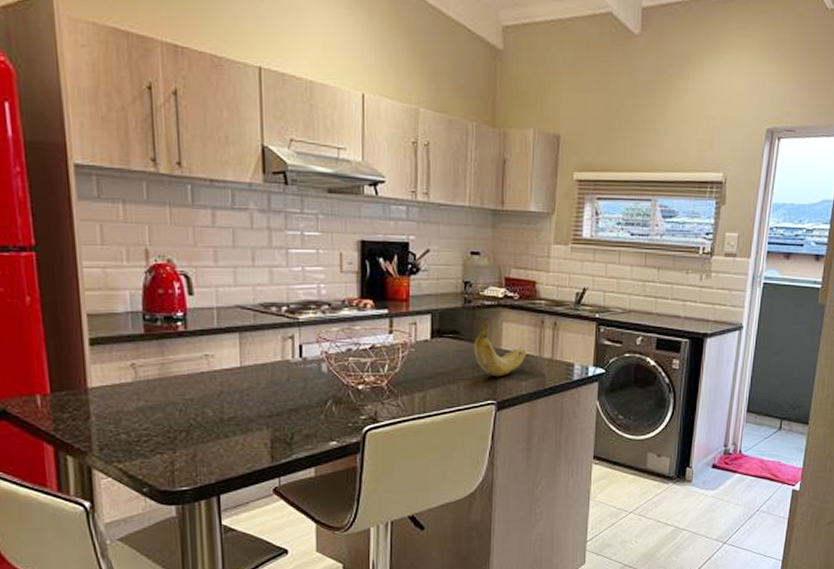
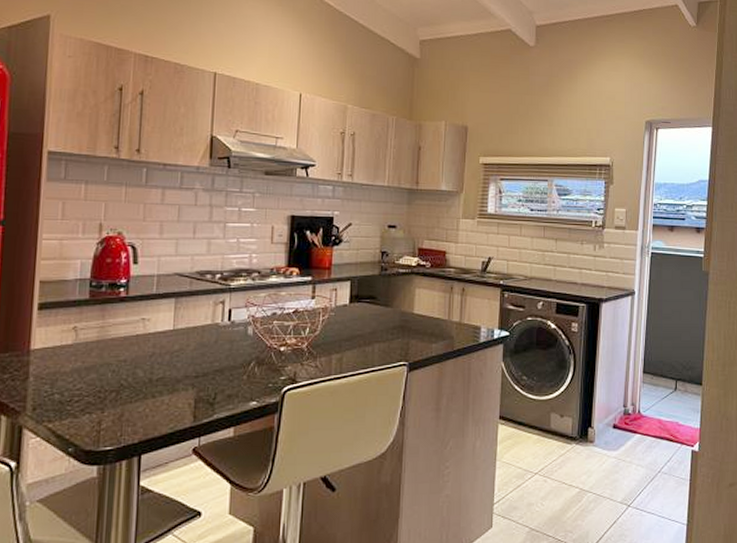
banana: present [473,317,527,377] -> none [388,284,437,339]

